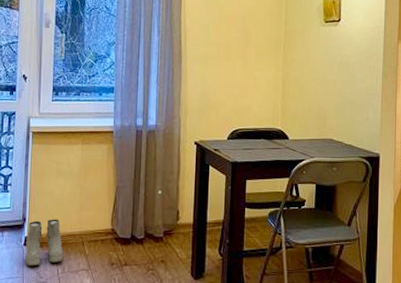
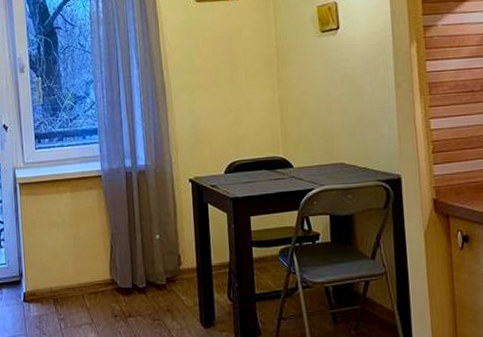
boots: present [25,219,63,267] -> none [25,272,64,323]

